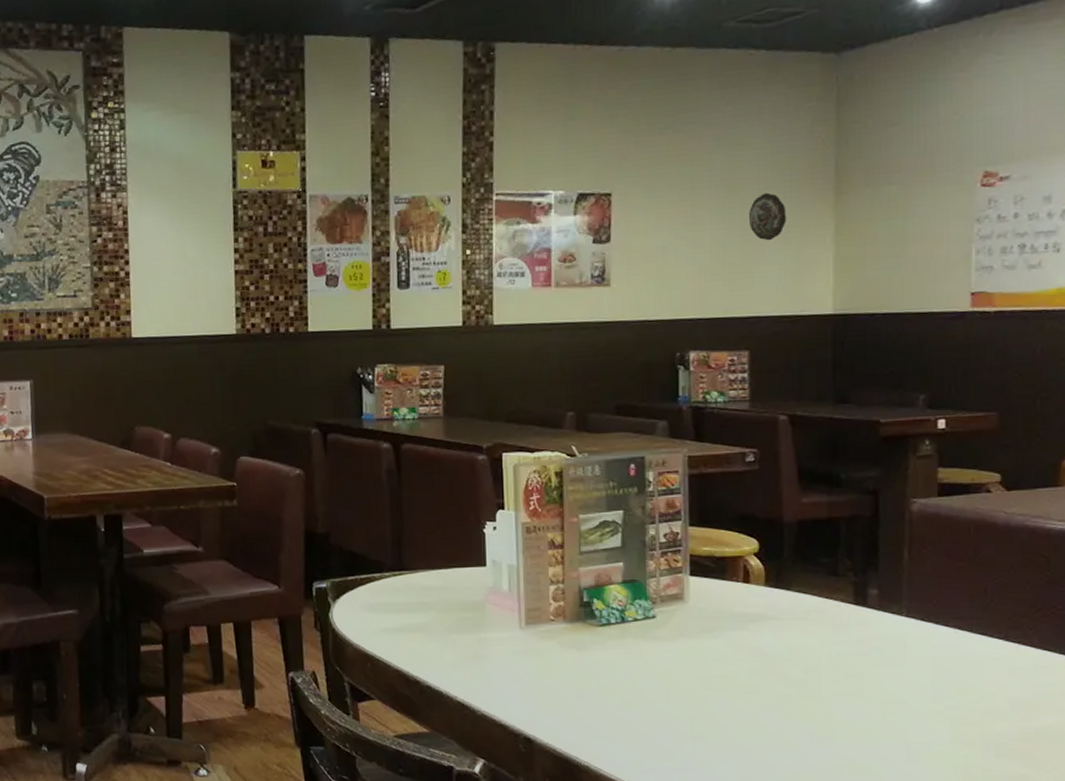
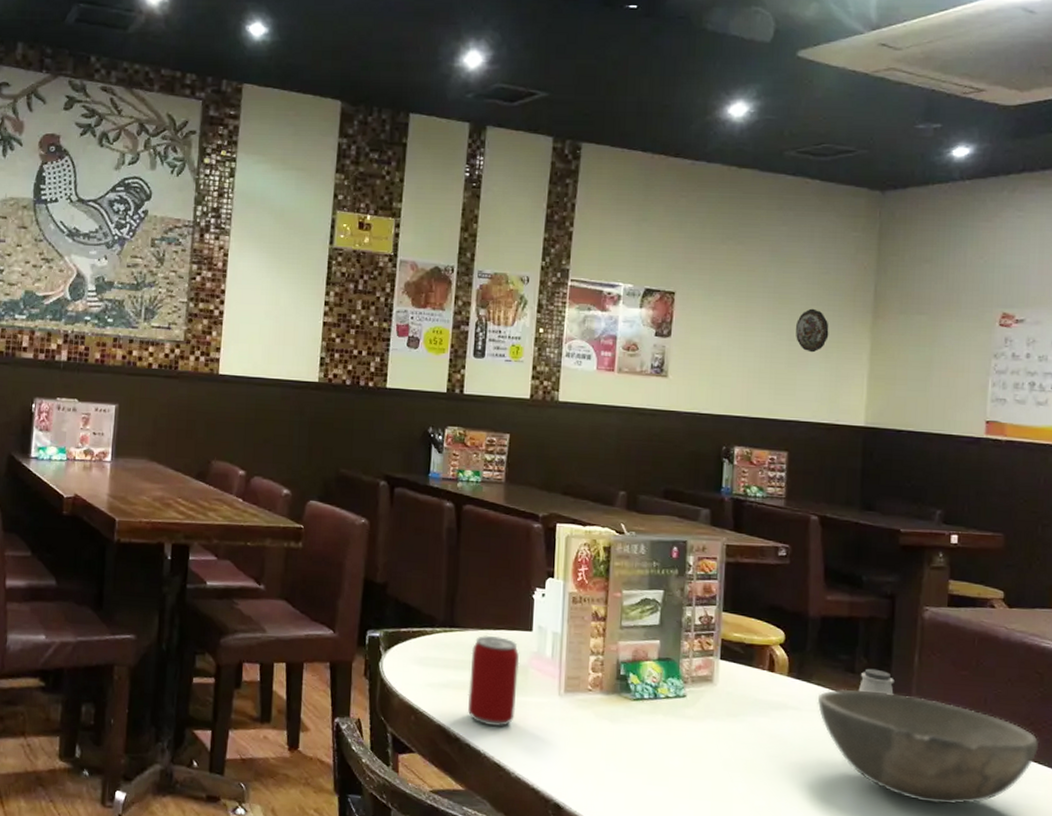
beer can: none [423,575,476,666] -> present [468,635,520,726]
bowl: none [798,592,1049,702] -> present [817,688,1040,805]
saltshaker: none [843,569,883,595] -> present [858,668,895,695]

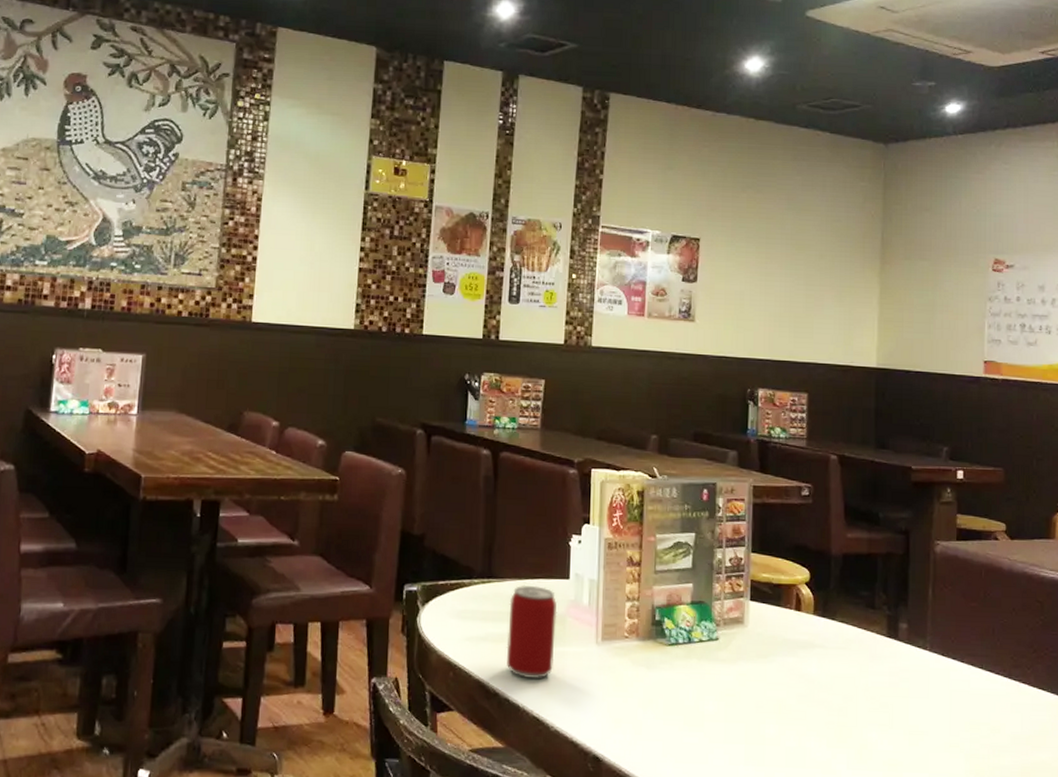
decorative plate: present [796,308,829,353] -> none [812,254,842,297]
bowl: present [817,688,1040,805] -> none [841,625,1043,735]
saltshaker: present [858,668,895,695] -> none [878,603,911,629]

